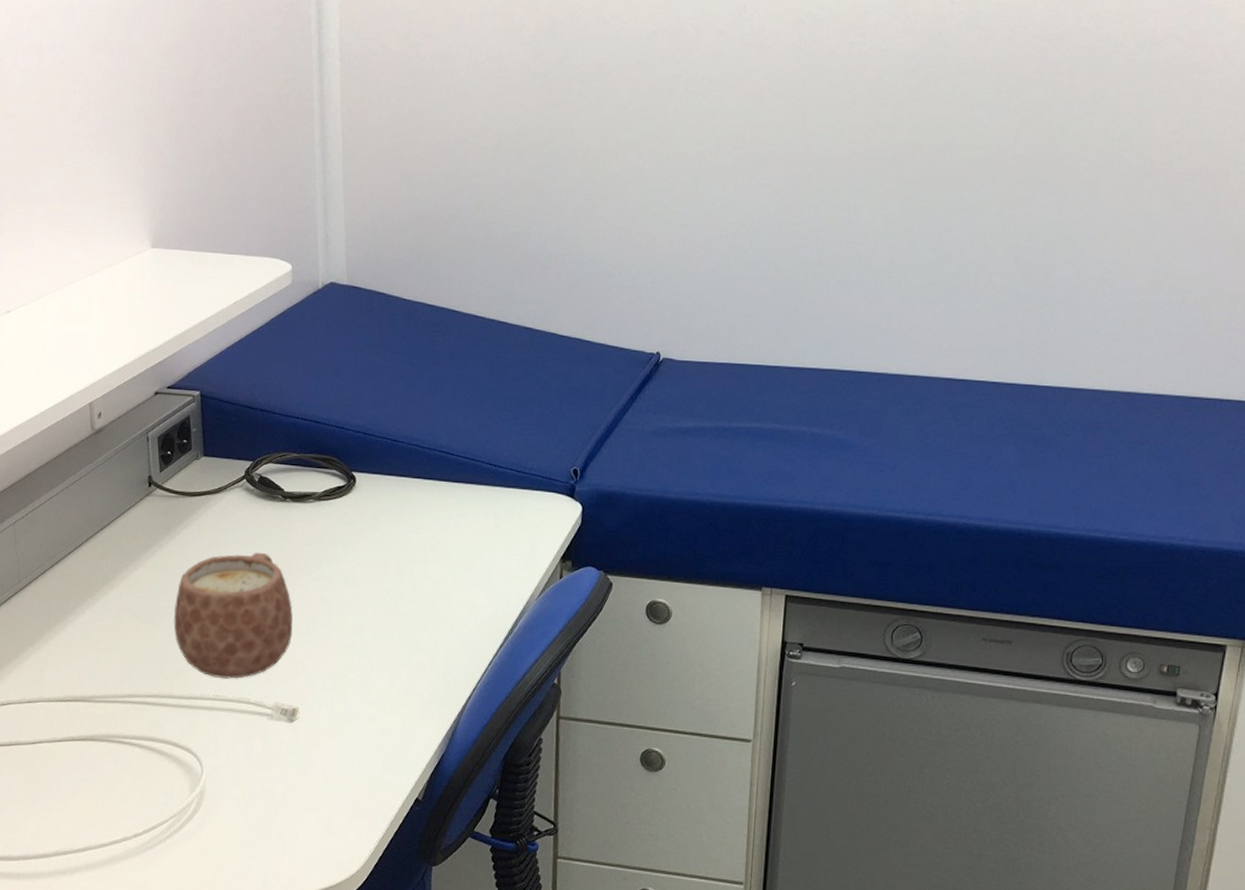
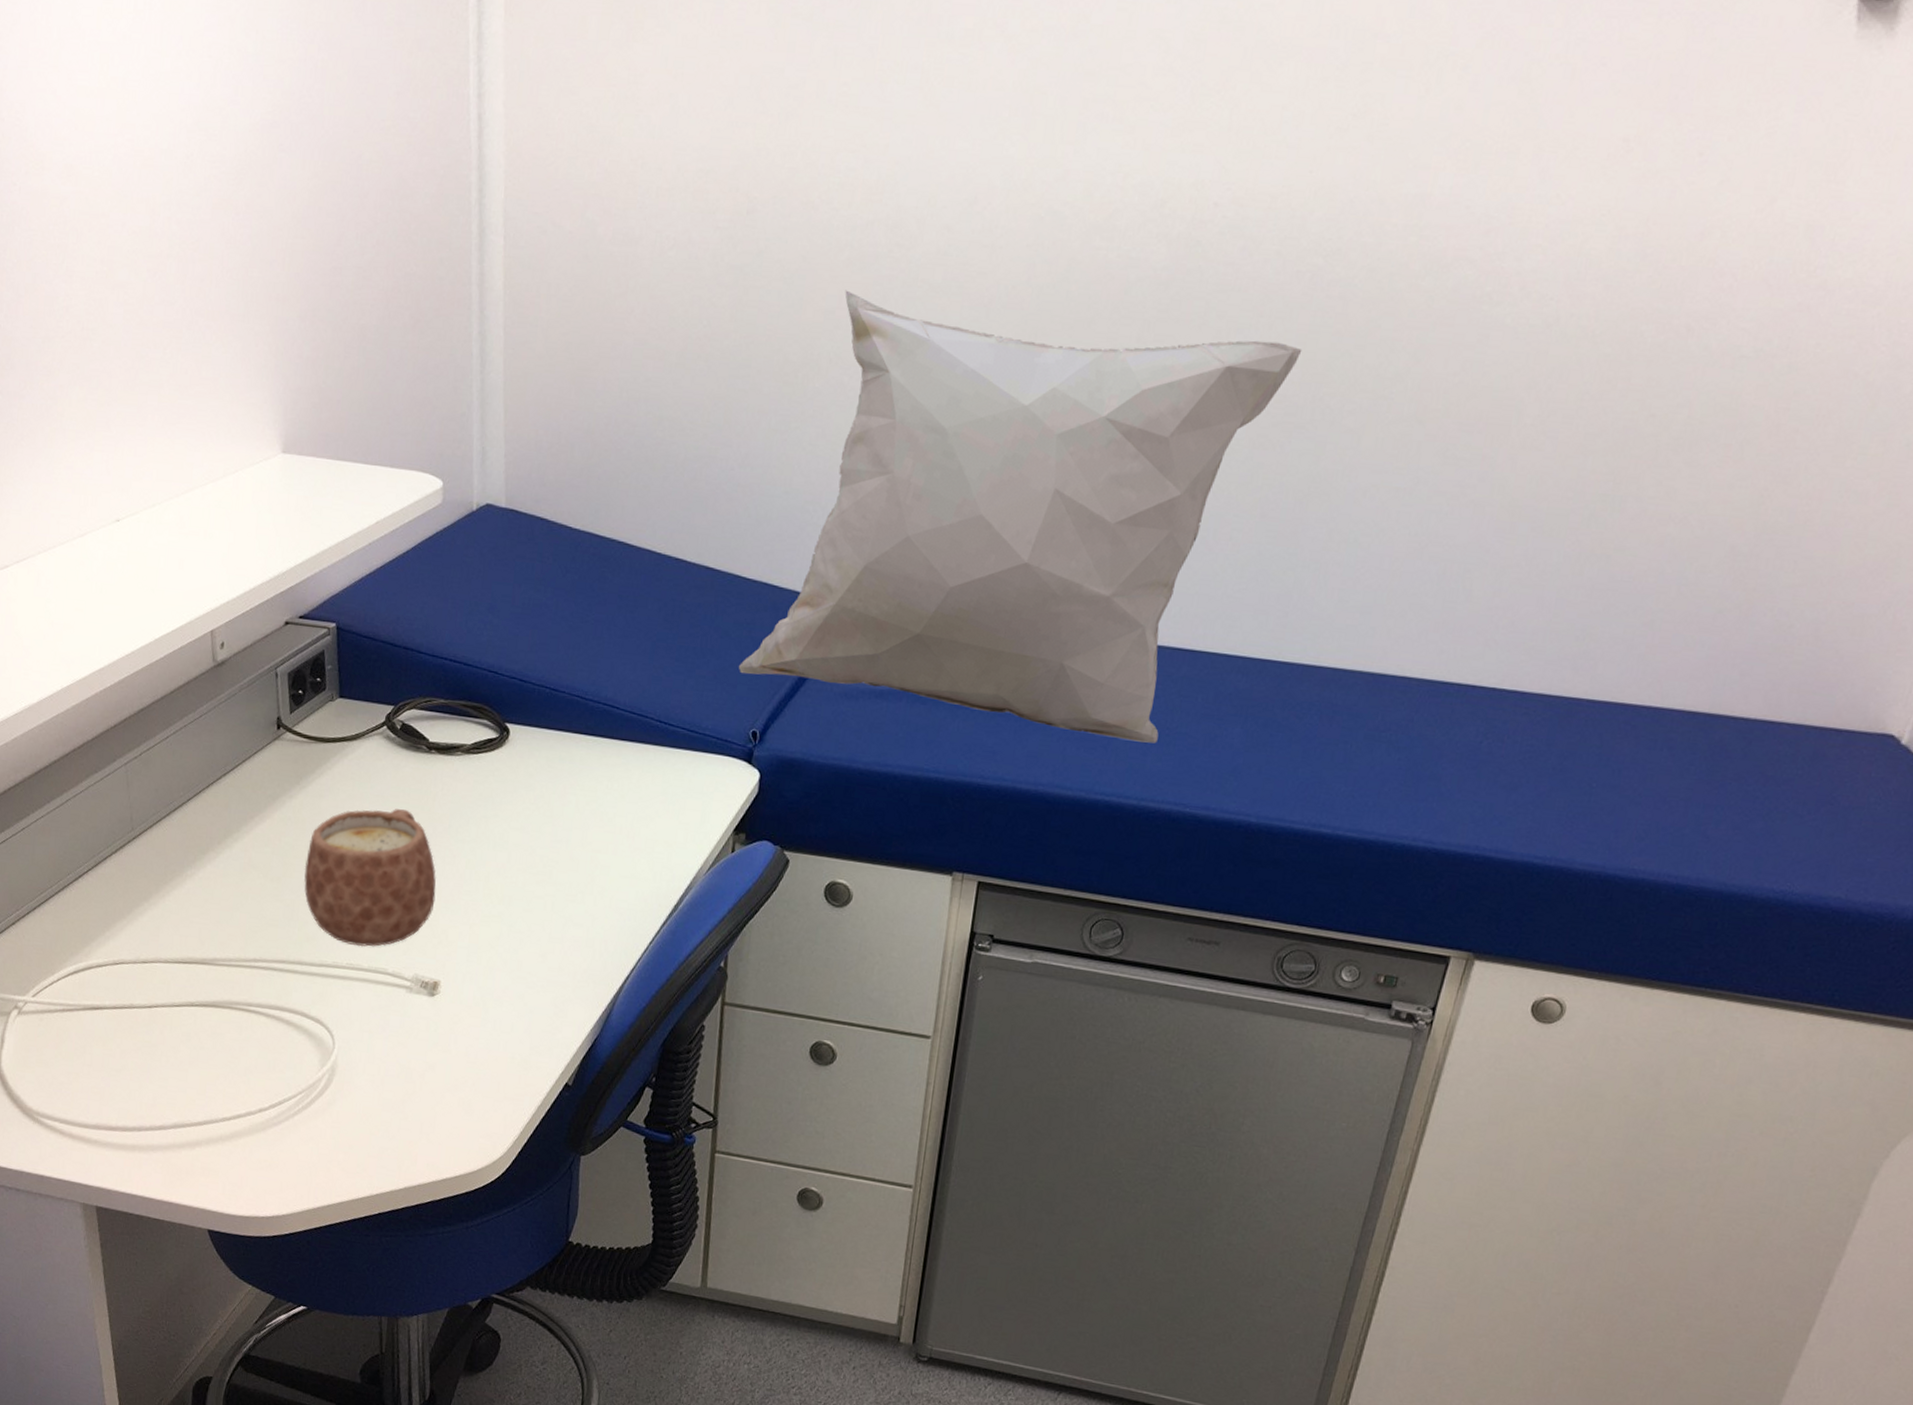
pillow: none [559,88,1039,464] -> present [739,290,1302,744]

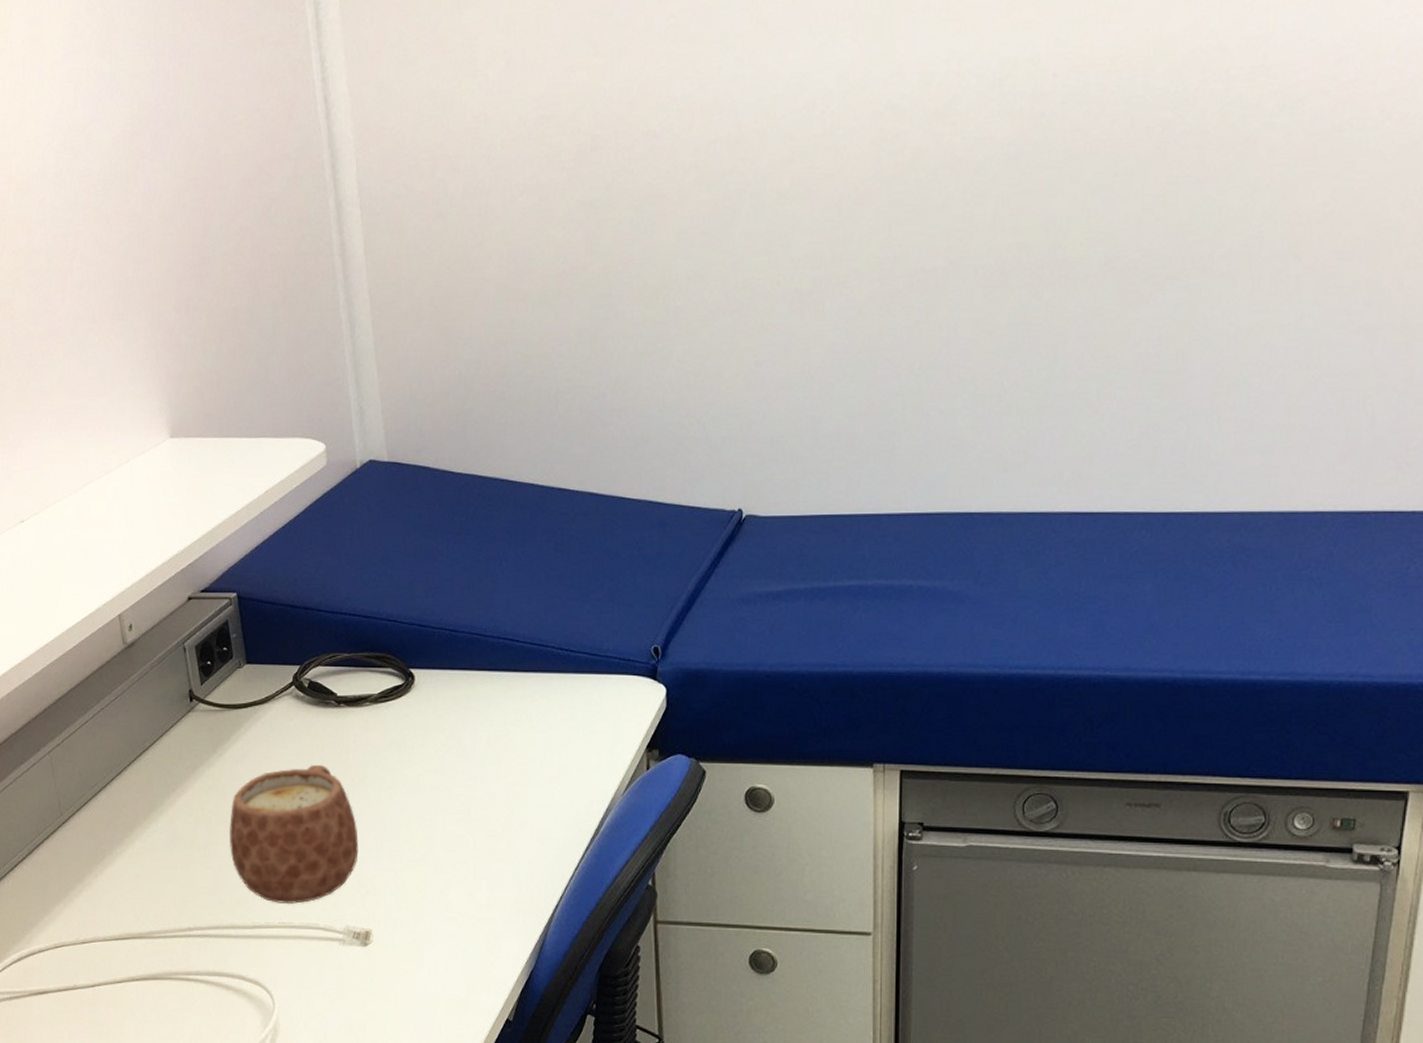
pillow: present [739,290,1302,744] -> none [633,198,1163,611]

